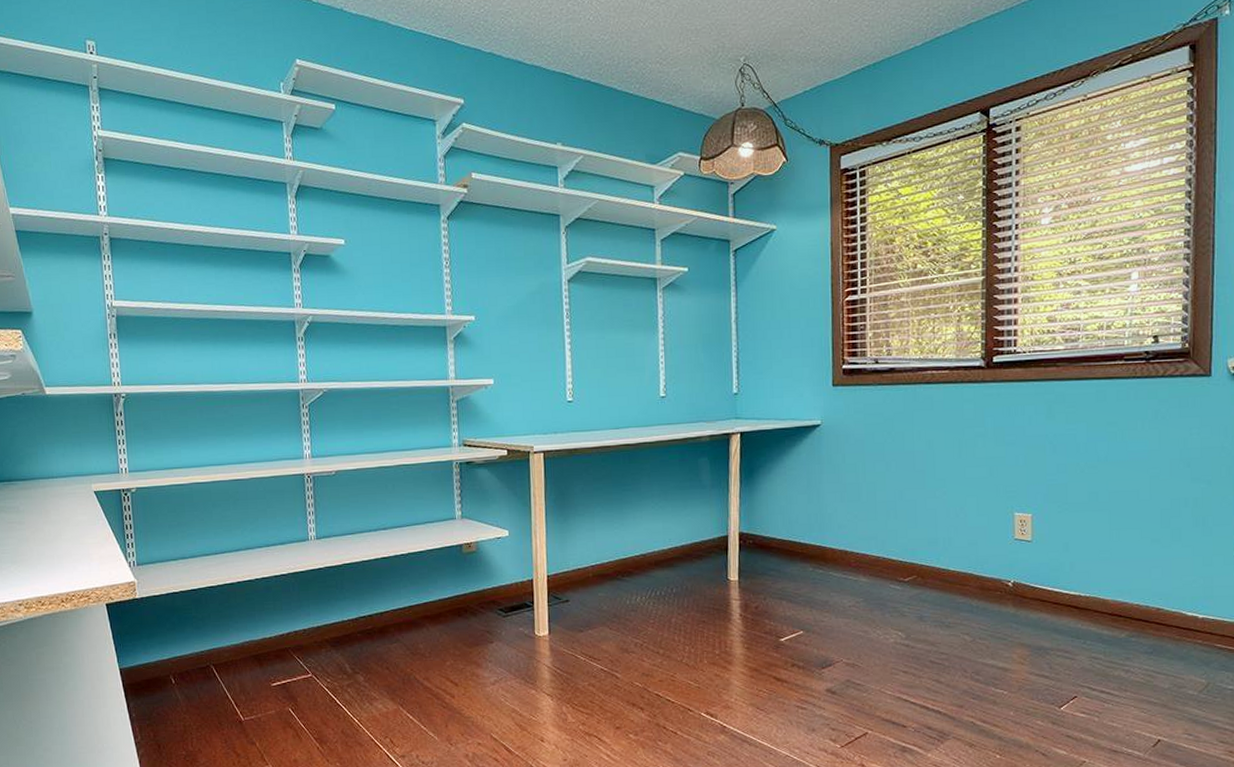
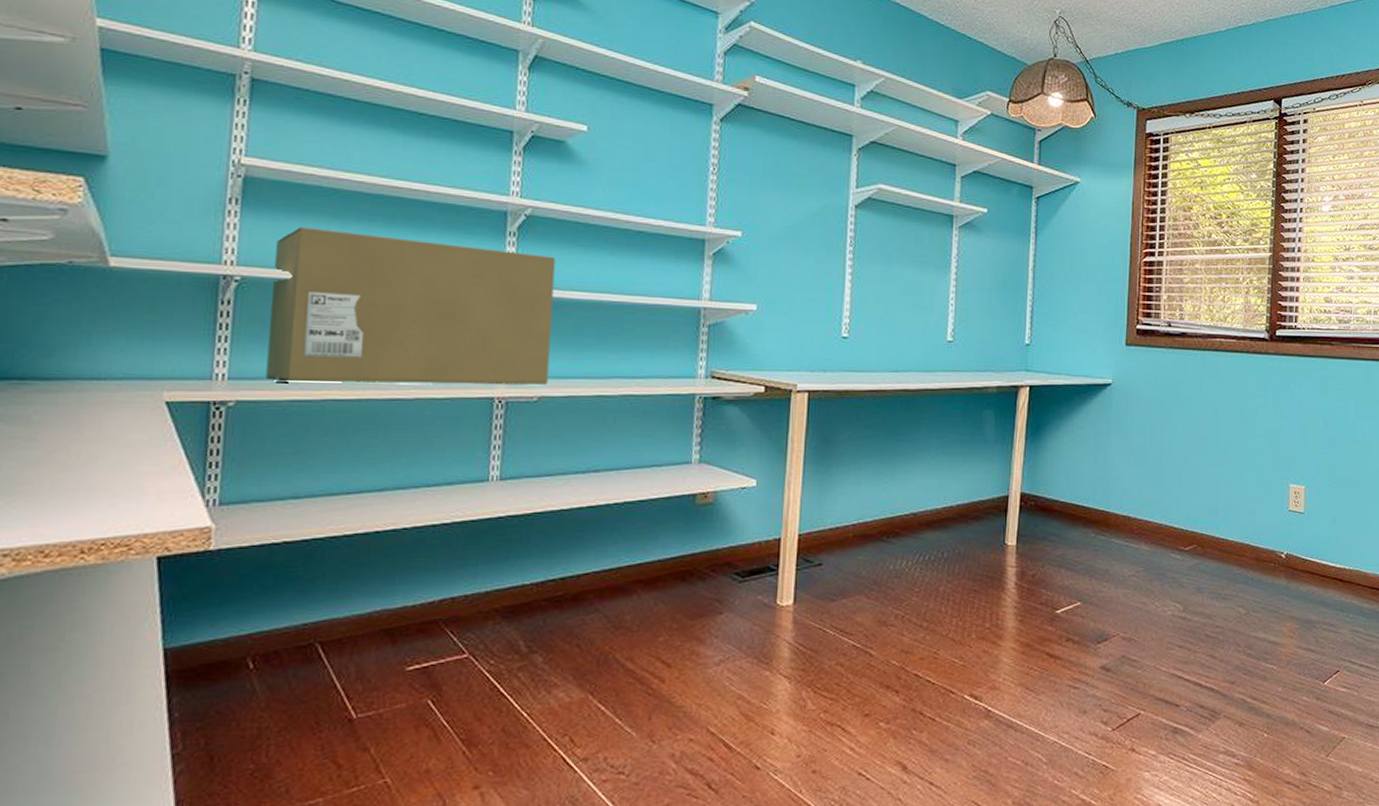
box: none [143,350,341,472] -> present [265,227,556,386]

